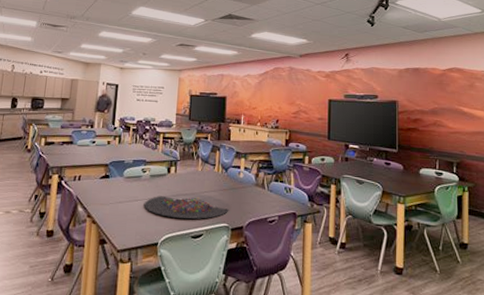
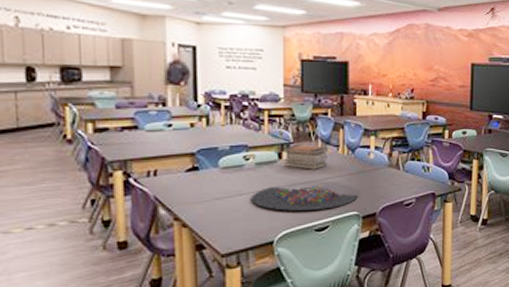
book stack: none [171,161,207,184] -> present [282,144,329,169]

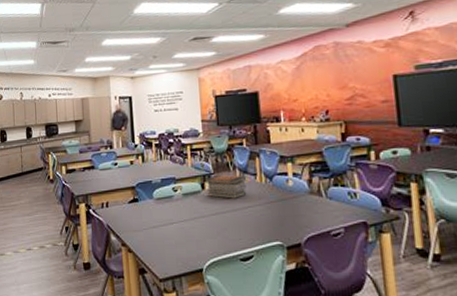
board game: present [250,185,359,211] -> none [180,213,281,239]

